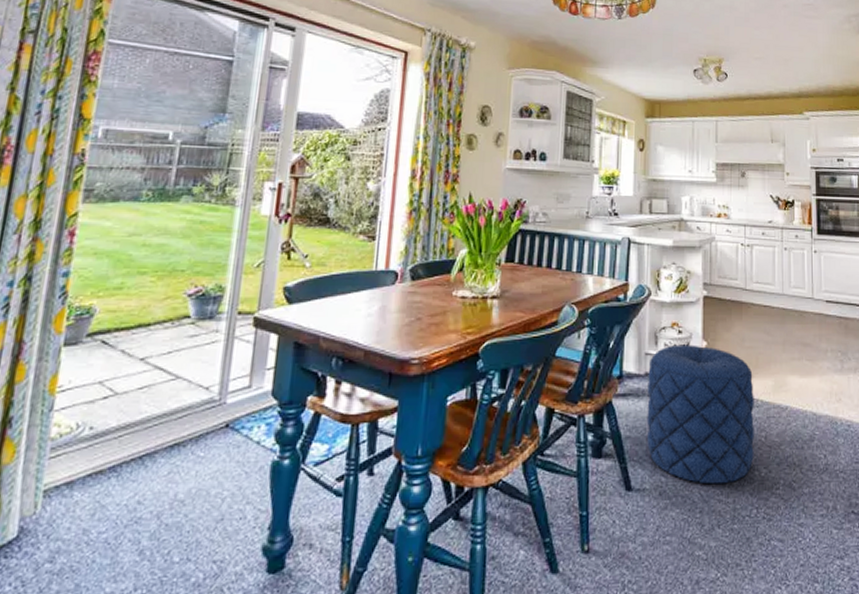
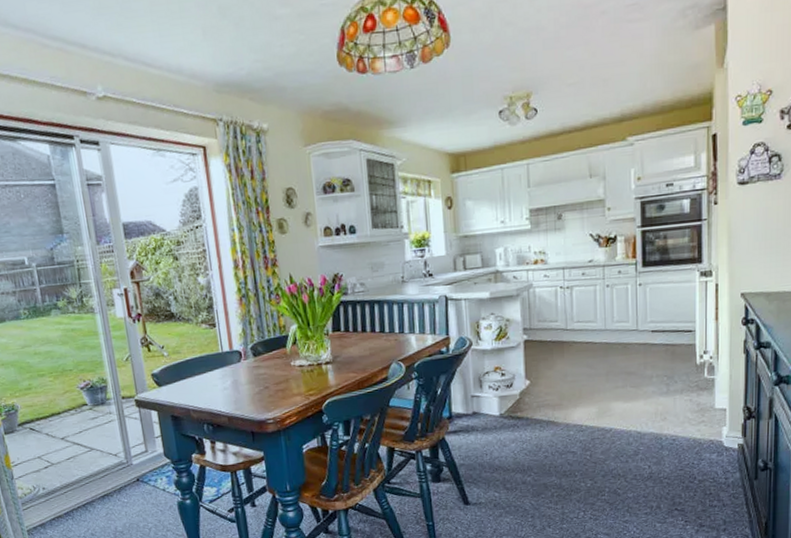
pouf: present [646,344,755,485] -> none [475,384,581,496]

